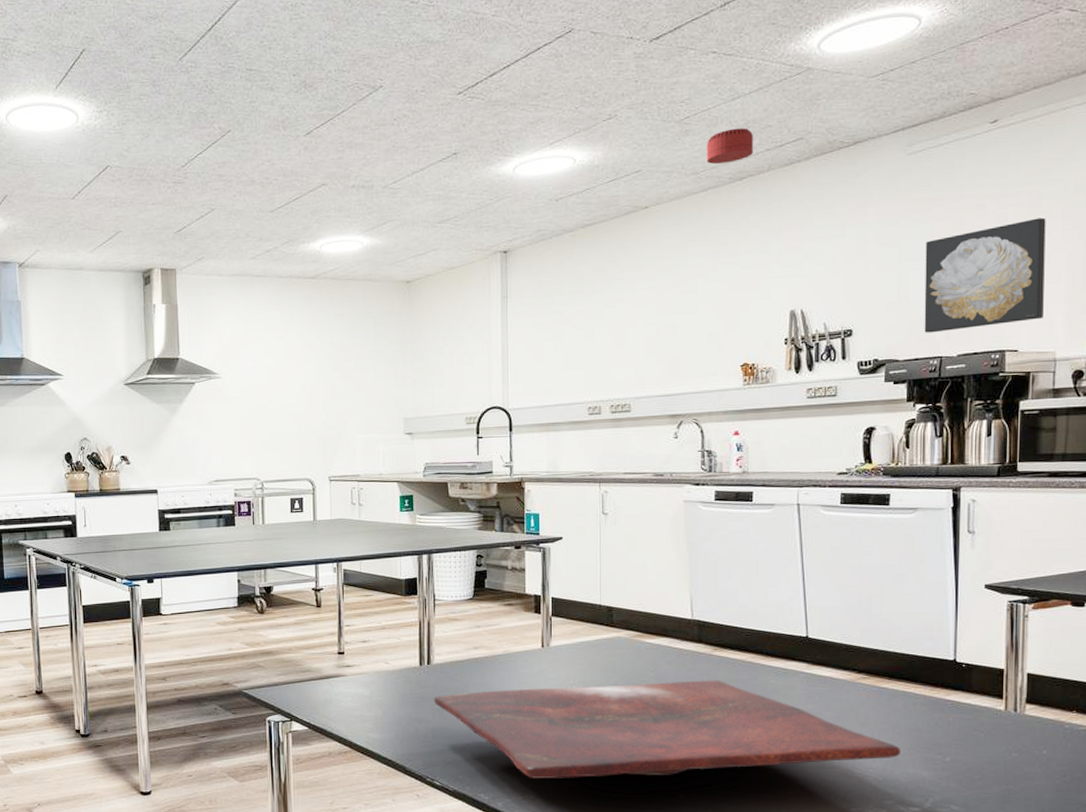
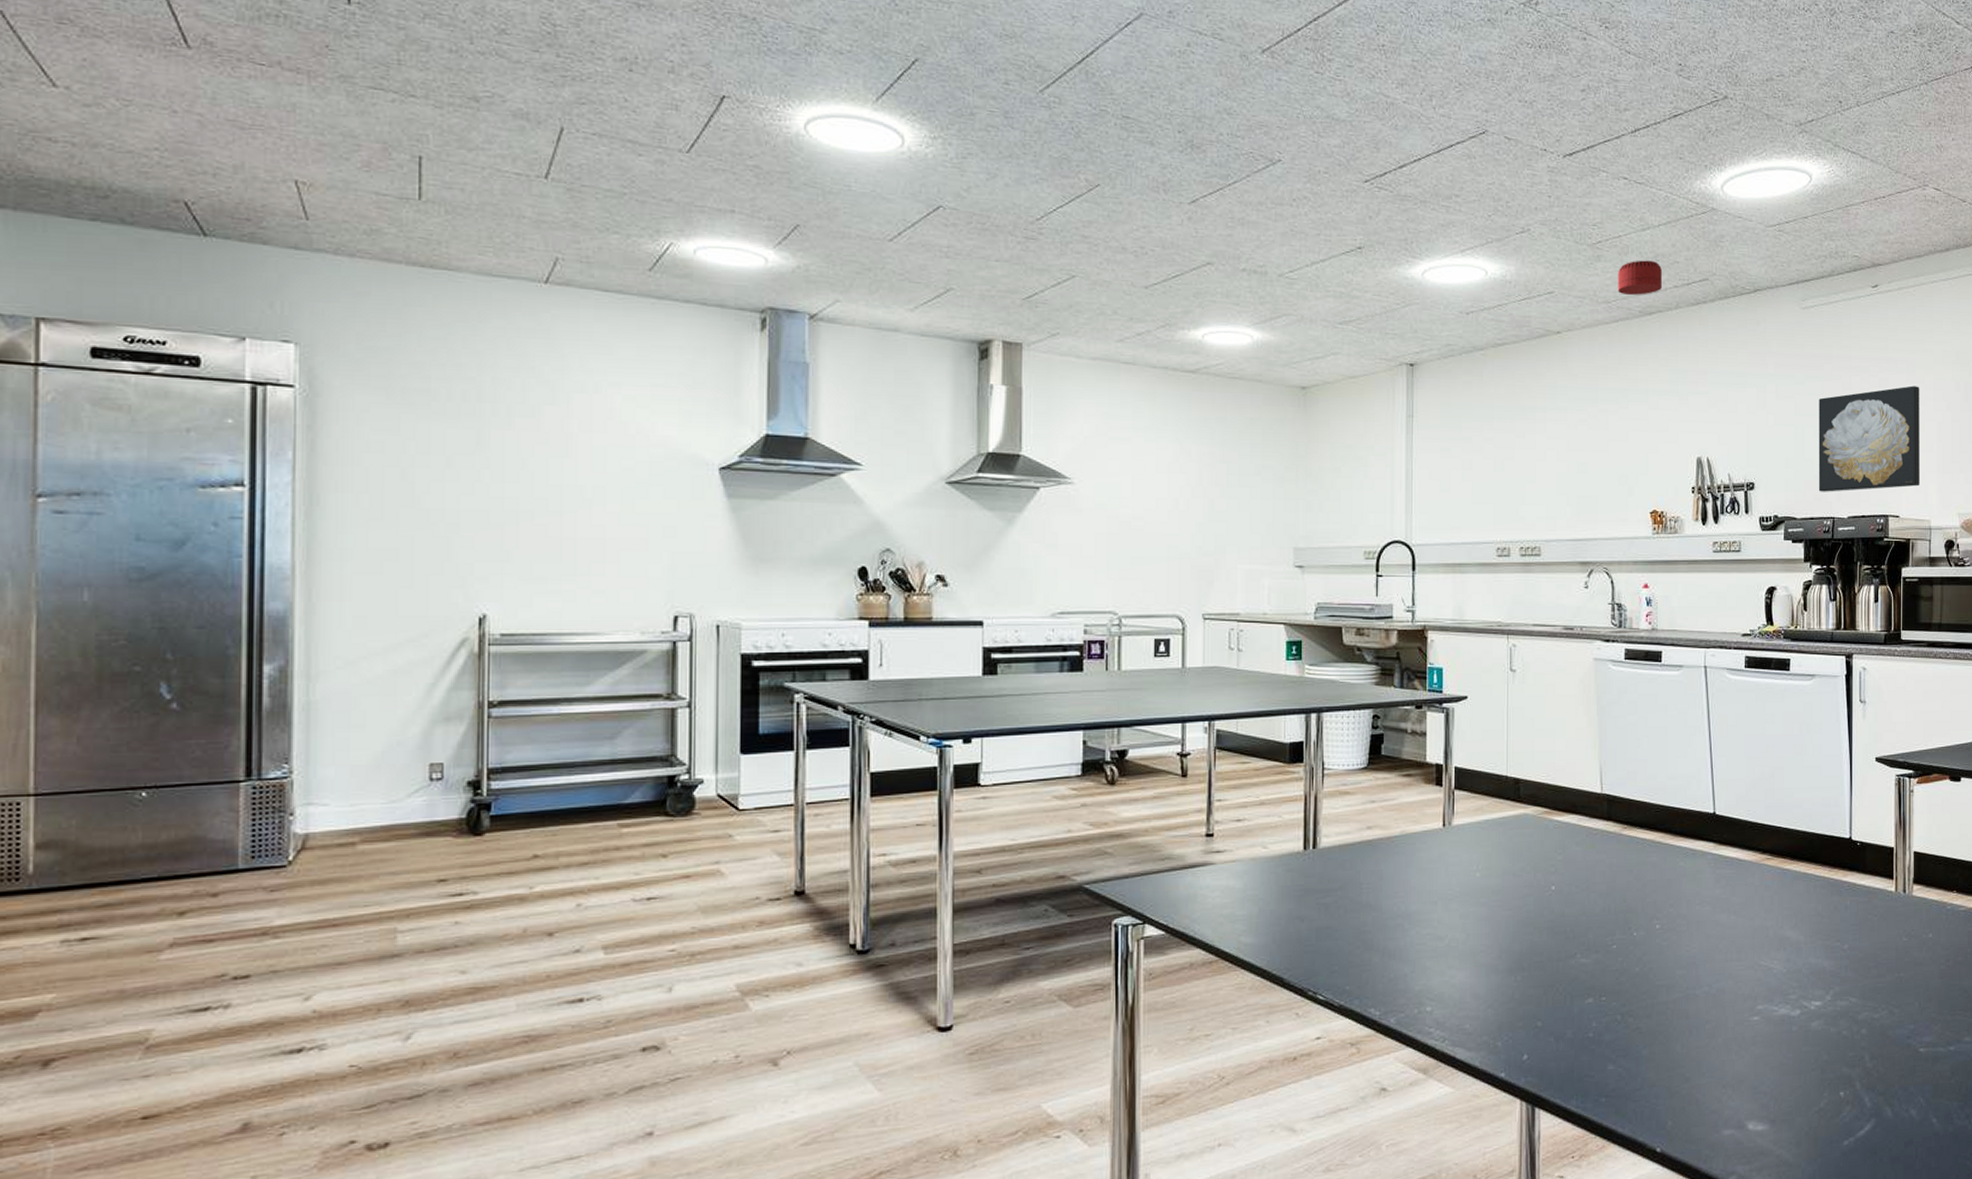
cutting board: present [433,680,901,780] -> none [1318,863,1804,987]

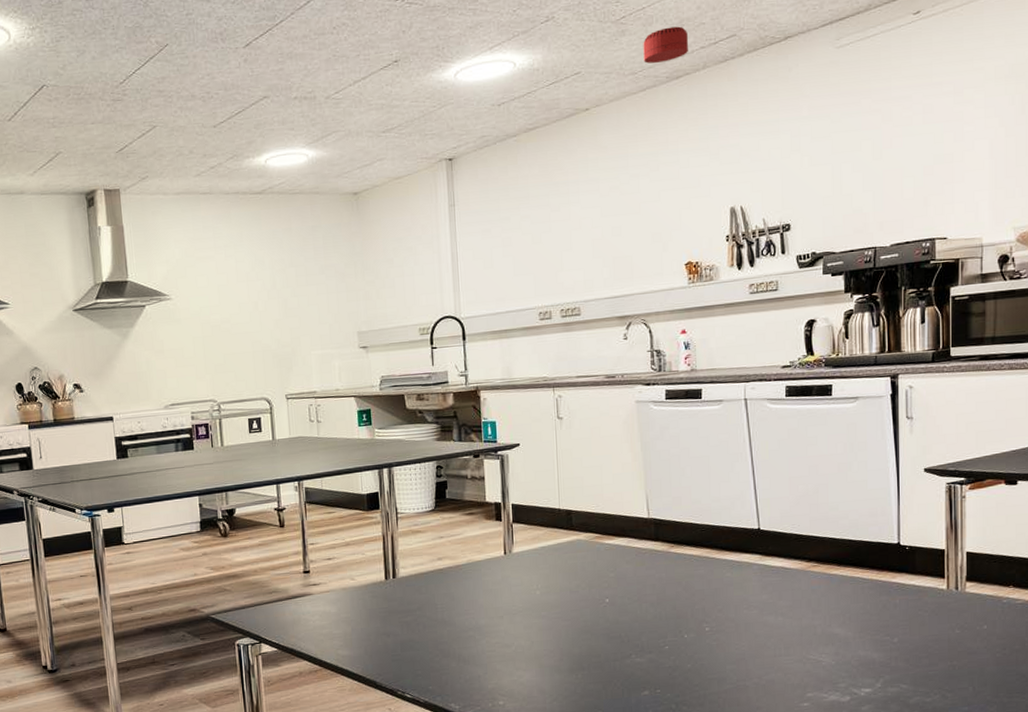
wall art: present [1818,385,1920,492] -> none [856,106,969,225]

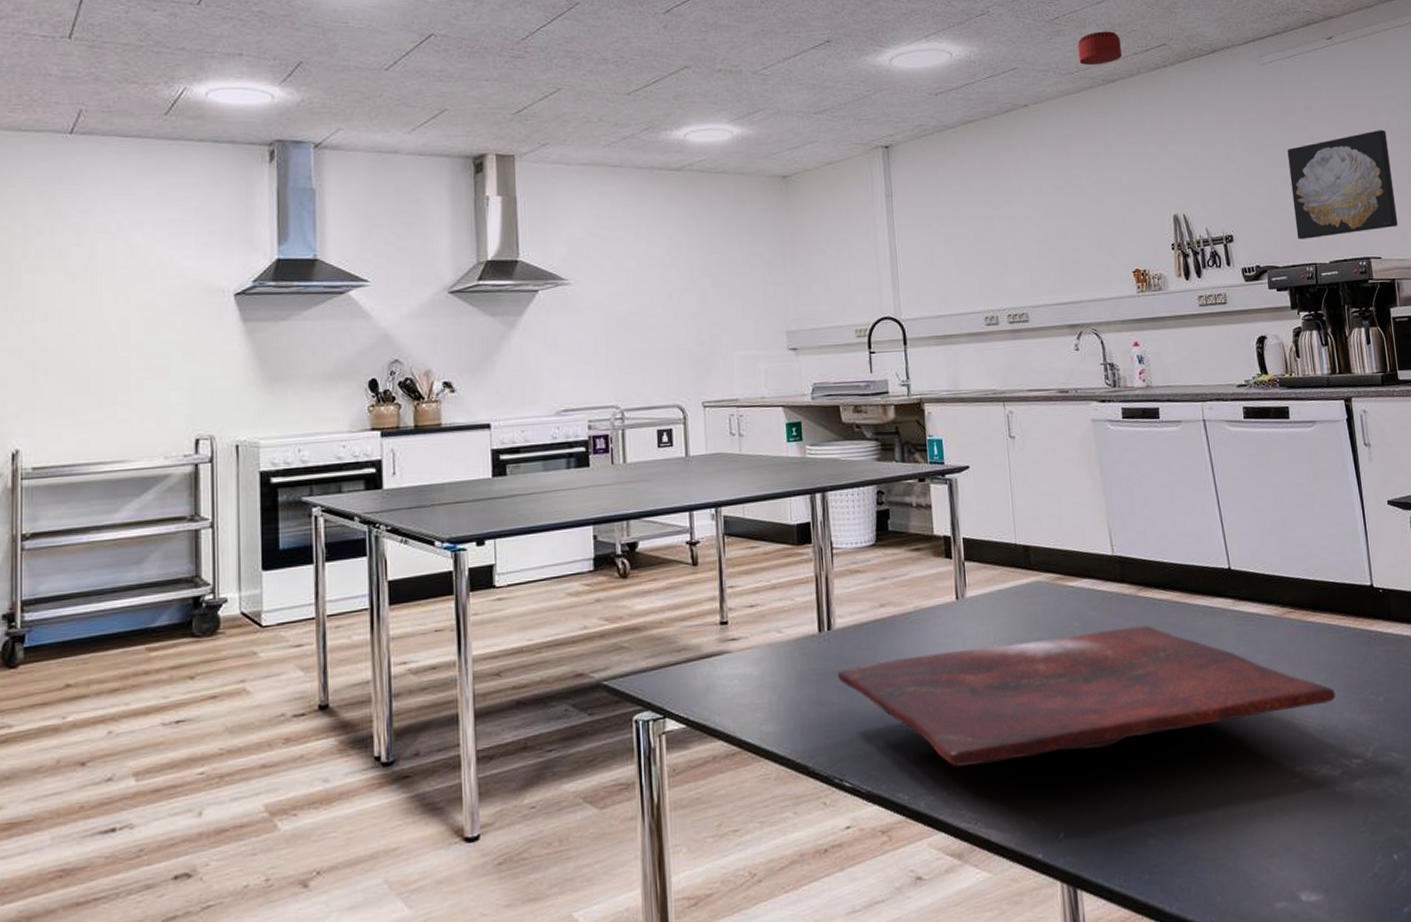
cutting board: none [400,576,852,685] -> present [837,625,1336,767]
wall art: none [856,106,969,225] -> present [1287,130,1398,240]

